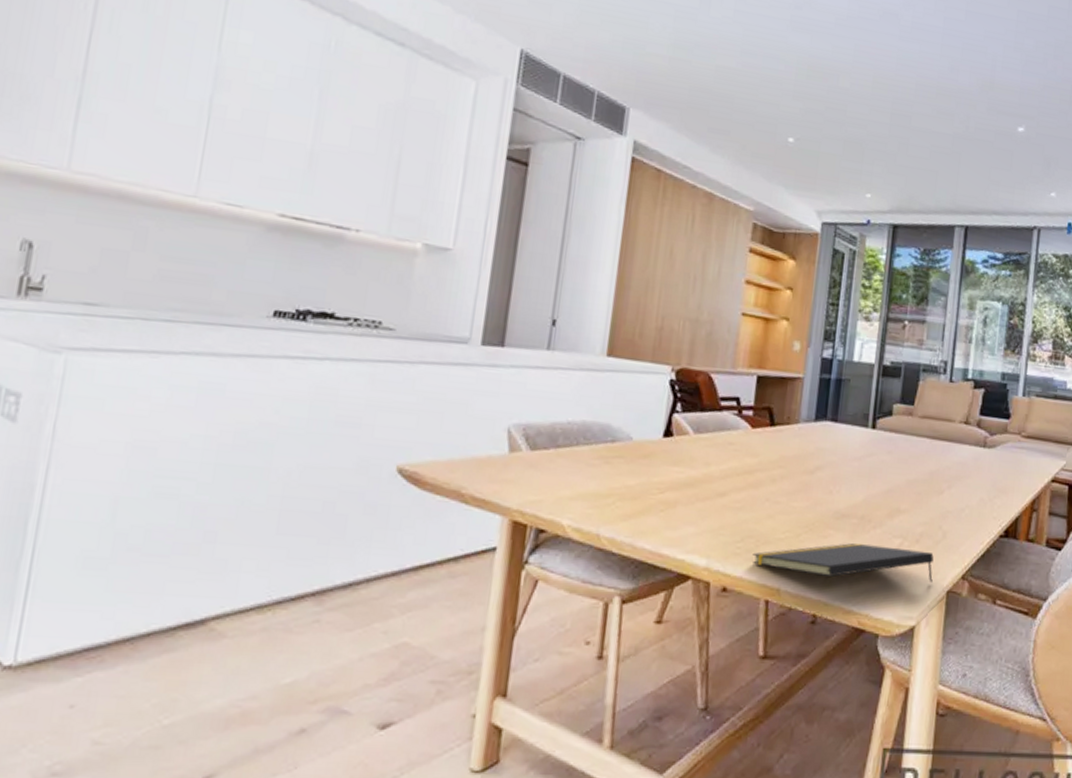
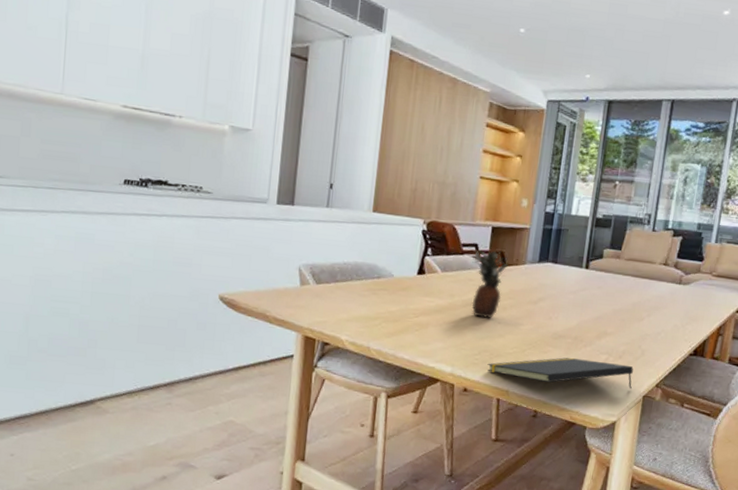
fruit: none [732,404,777,493] -> present [472,249,508,318]

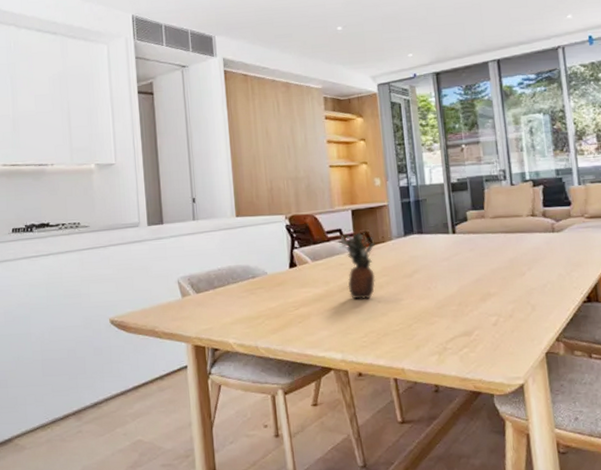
notepad: present [487,357,634,389] -> none [376,323,531,354]

